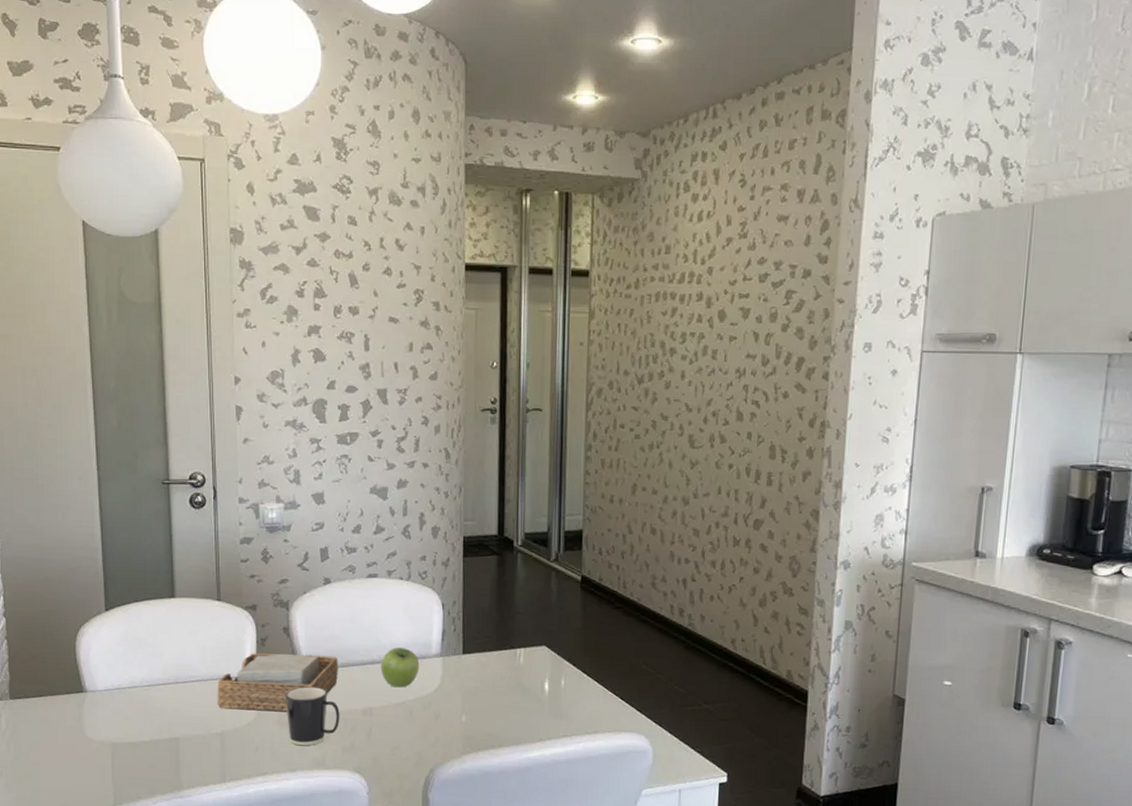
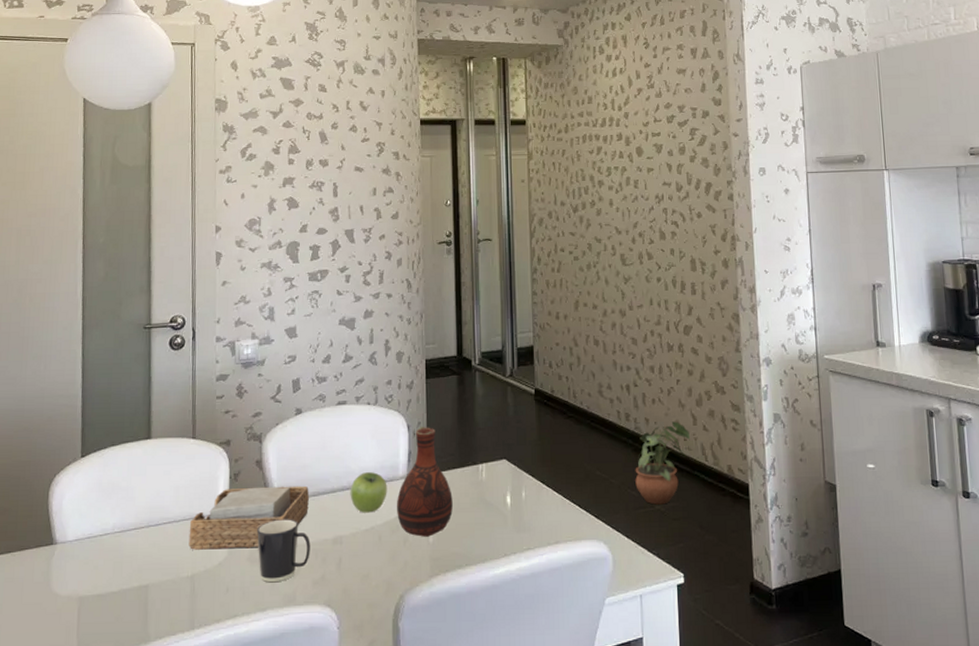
vase: none [429,605,488,716] -> present [397,426,453,537]
potted plant: none [684,621,750,704] -> present [635,421,691,505]

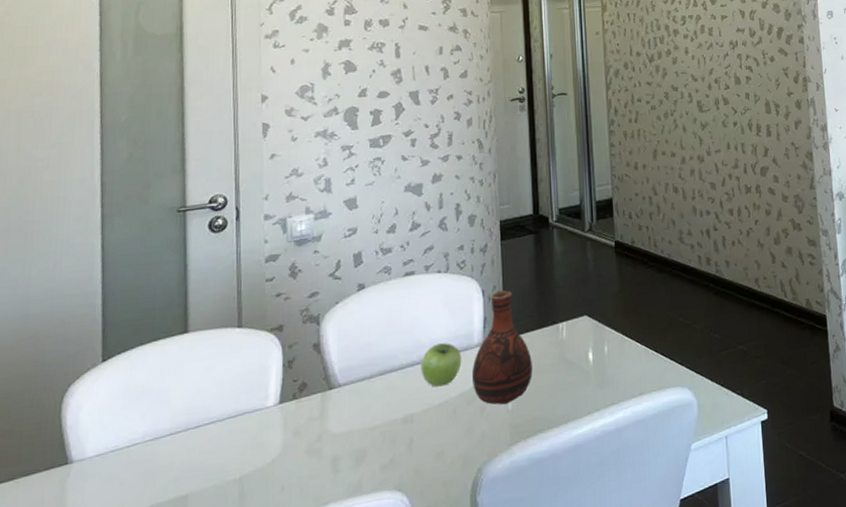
napkin holder: present [188,485,310,550] -> none [235,365,376,450]
mug: present [256,519,311,583] -> none [315,402,378,474]
potted plant: present [635,421,691,505] -> none [717,261,770,345]

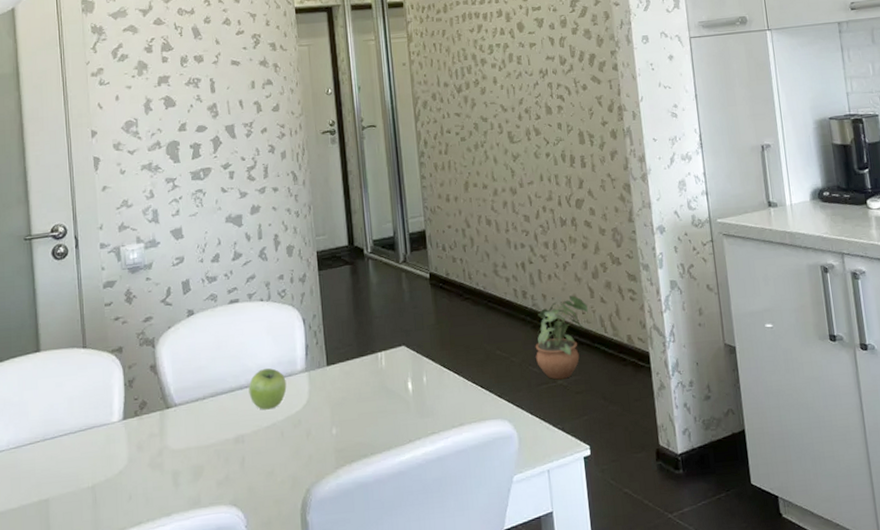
vase: present [472,290,533,405] -> none [297,318,354,430]
potted plant: none [717,261,770,345] -> present [535,295,589,380]

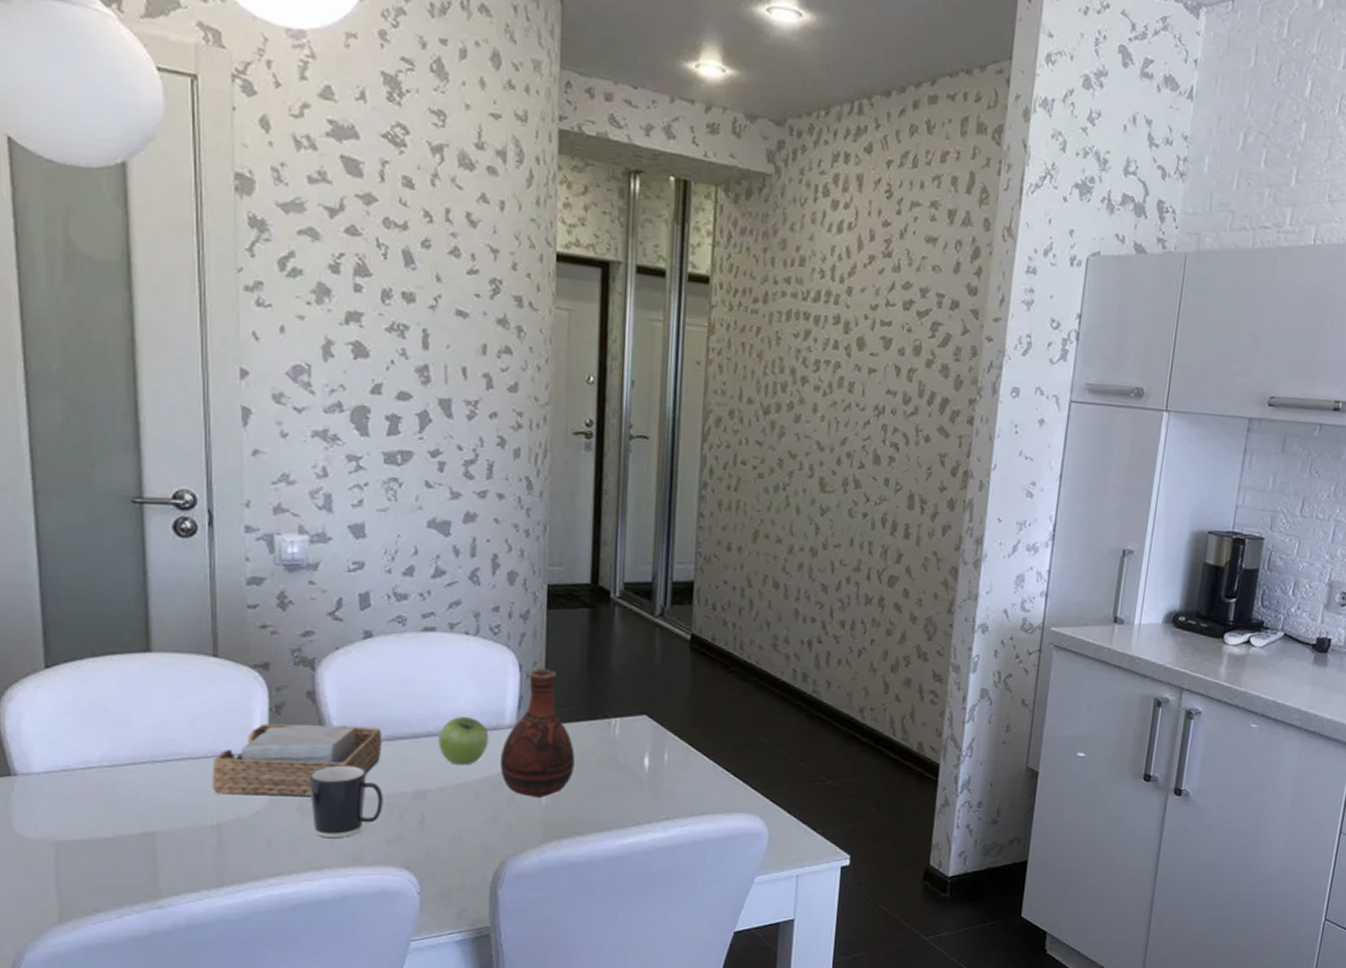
napkin holder: none [86,387,208,461] -> present [212,723,383,797]
mug: none [155,421,213,487] -> present [308,765,383,839]
vase: none [297,318,354,430] -> present [500,666,575,798]
potted plant: present [535,295,589,380] -> none [805,687,880,780]

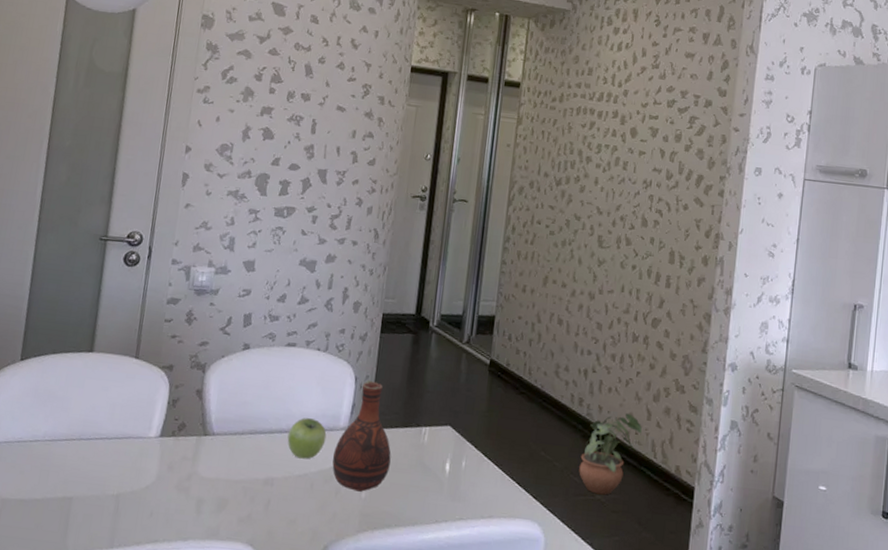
napkin holder: present [212,723,383,797] -> none [118,413,247,477]
mug: present [308,765,383,839] -> none [186,451,242,514]
potted plant: none [805,687,880,780] -> present [579,413,643,495]

